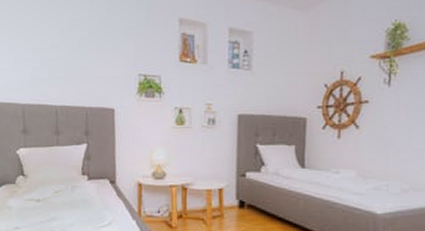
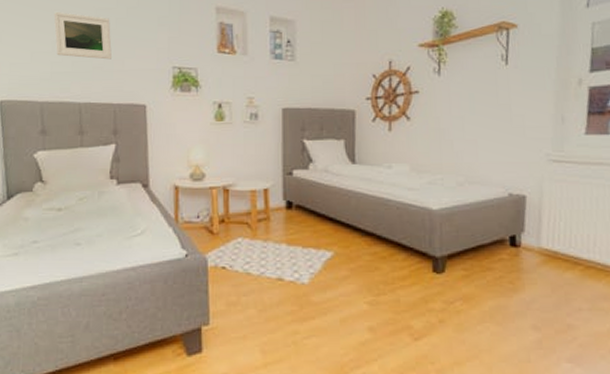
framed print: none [34,22,85,67] -> present [53,11,112,60]

